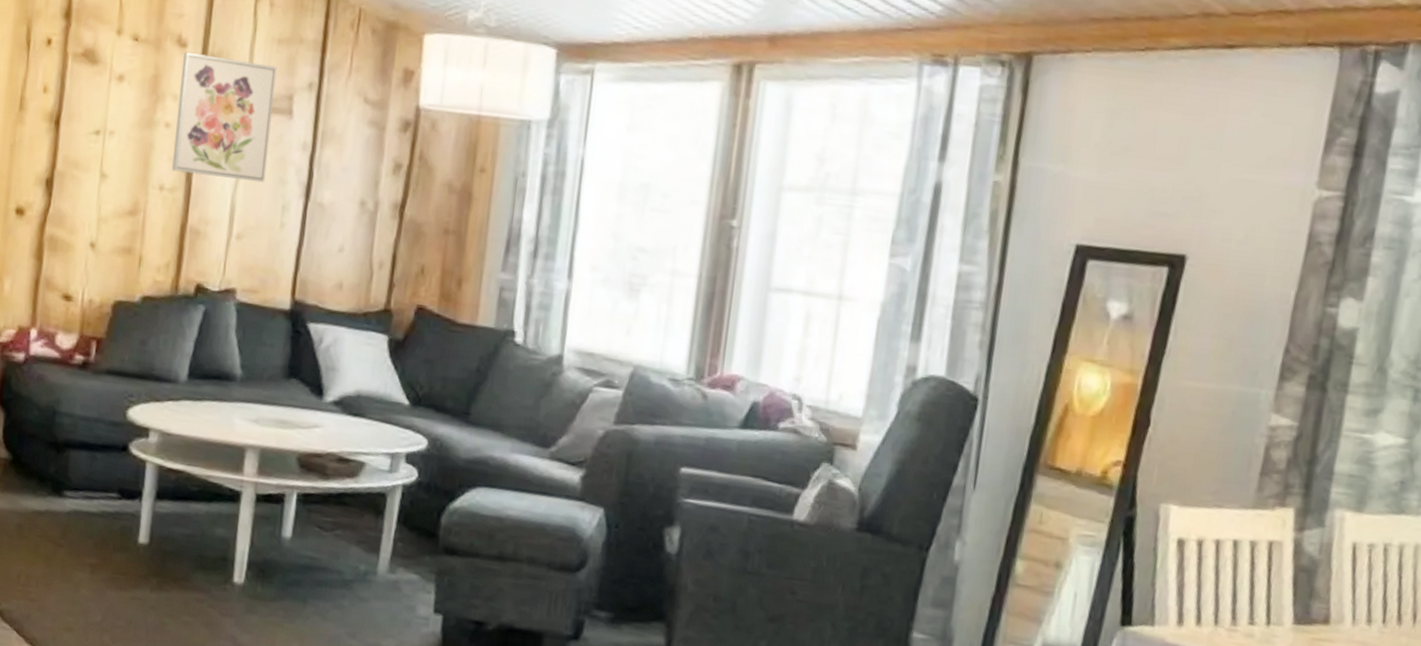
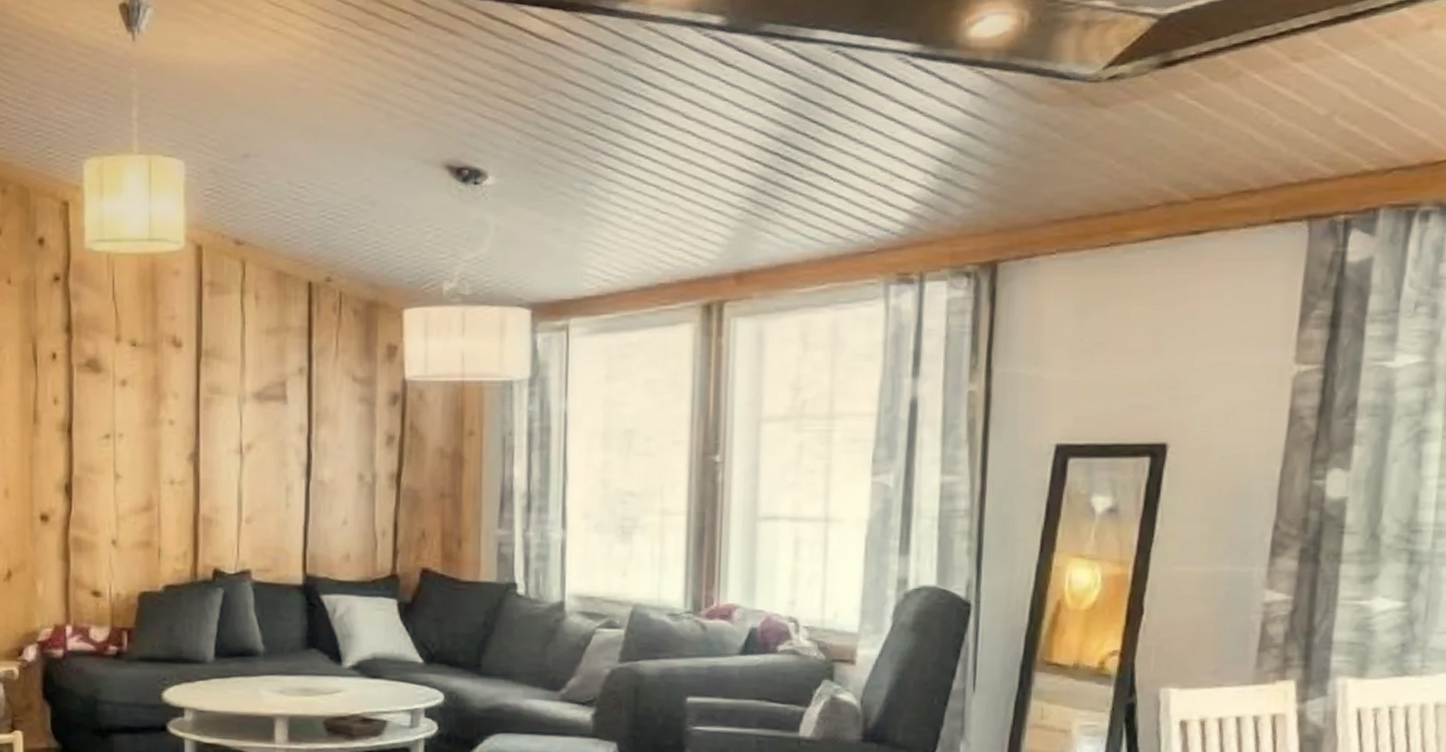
wall art: present [171,51,277,183] -> none [179,351,268,467]

